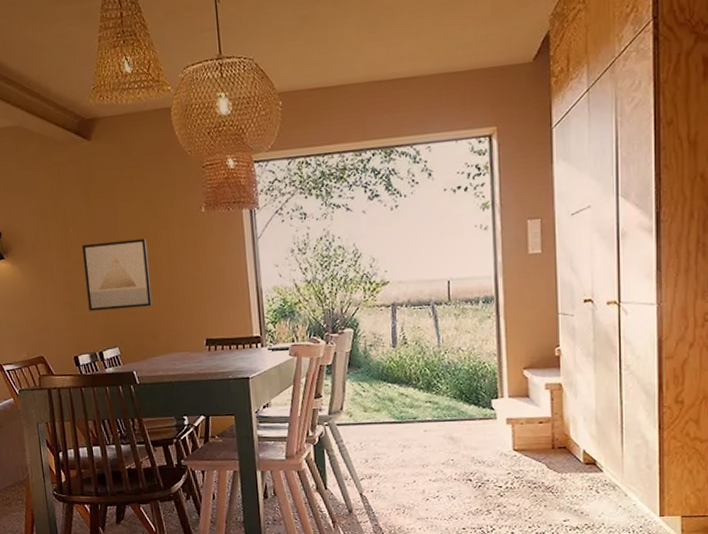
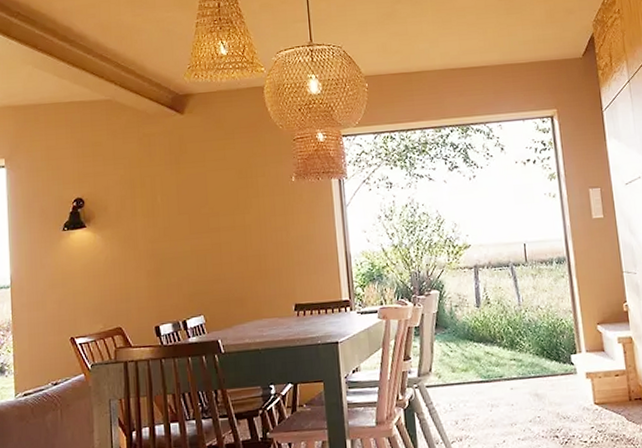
wall art: present [82,238,153,311] -> none [170,206,241,279]

